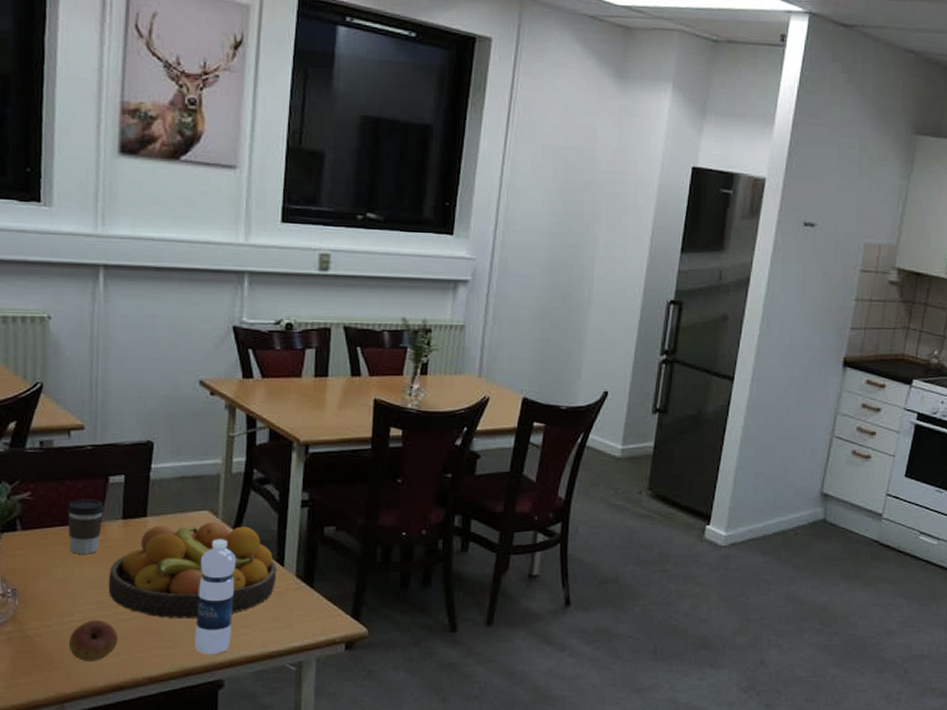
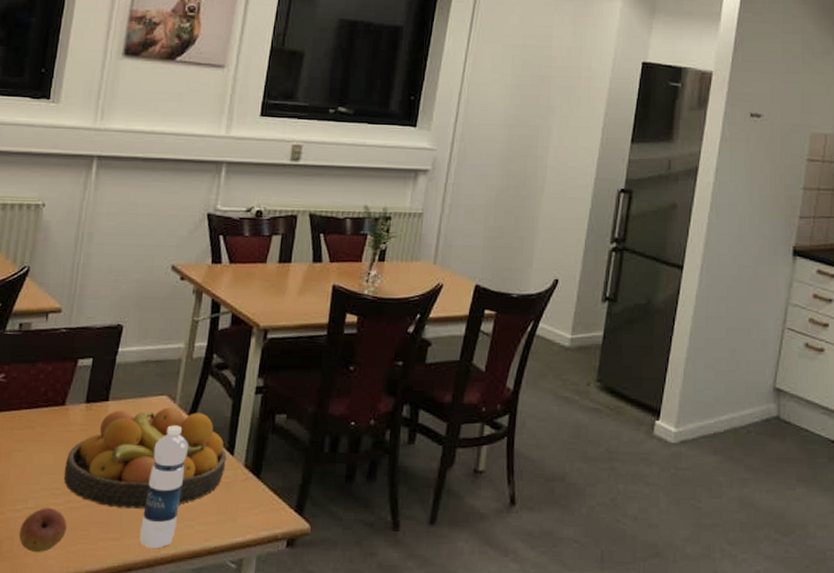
coffee cup: present [66,499,105,554] -> none [32,382,70,438]

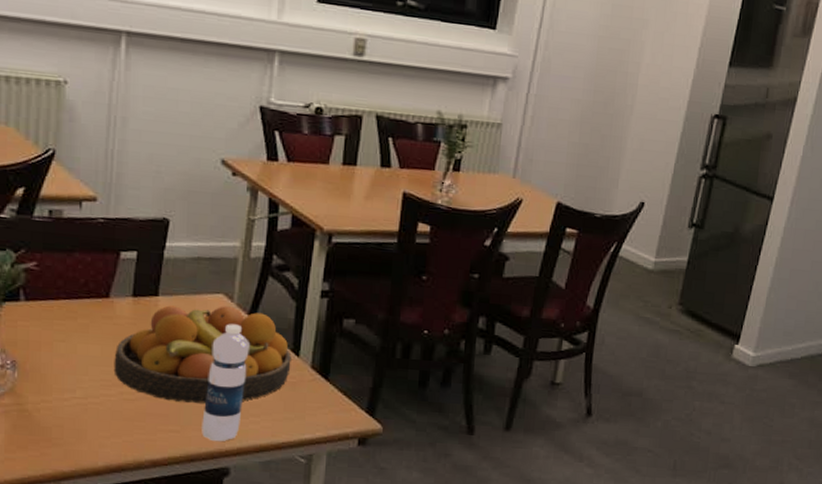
fruit: present [19,508,67,552] -> none [70,398,121,440]

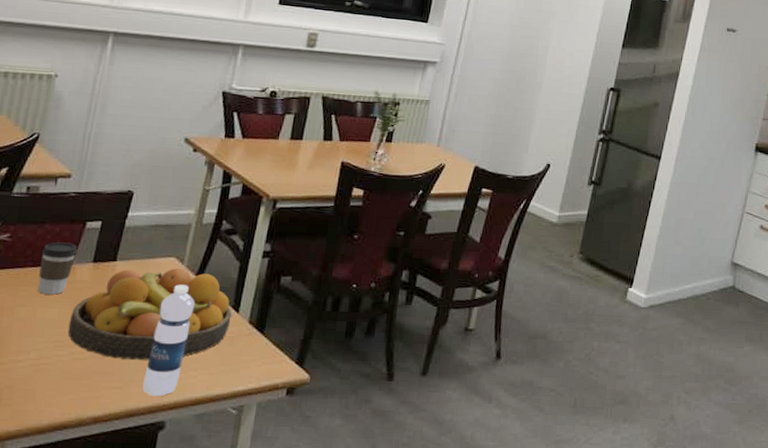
coffee cup: none [74,273,114,330] -> present [37,242,78,295]

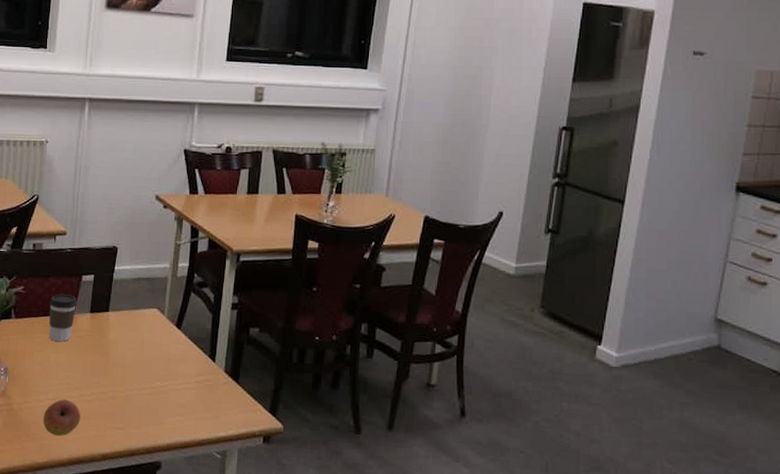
fruit: none [20,359,70,400] -> present [43,399,81,436]
fruit bowl: present [67,268,232,360] -> none [76,319,209,404]
water bottle: present [143,284,196,397] -> none [140,334,177,439]

